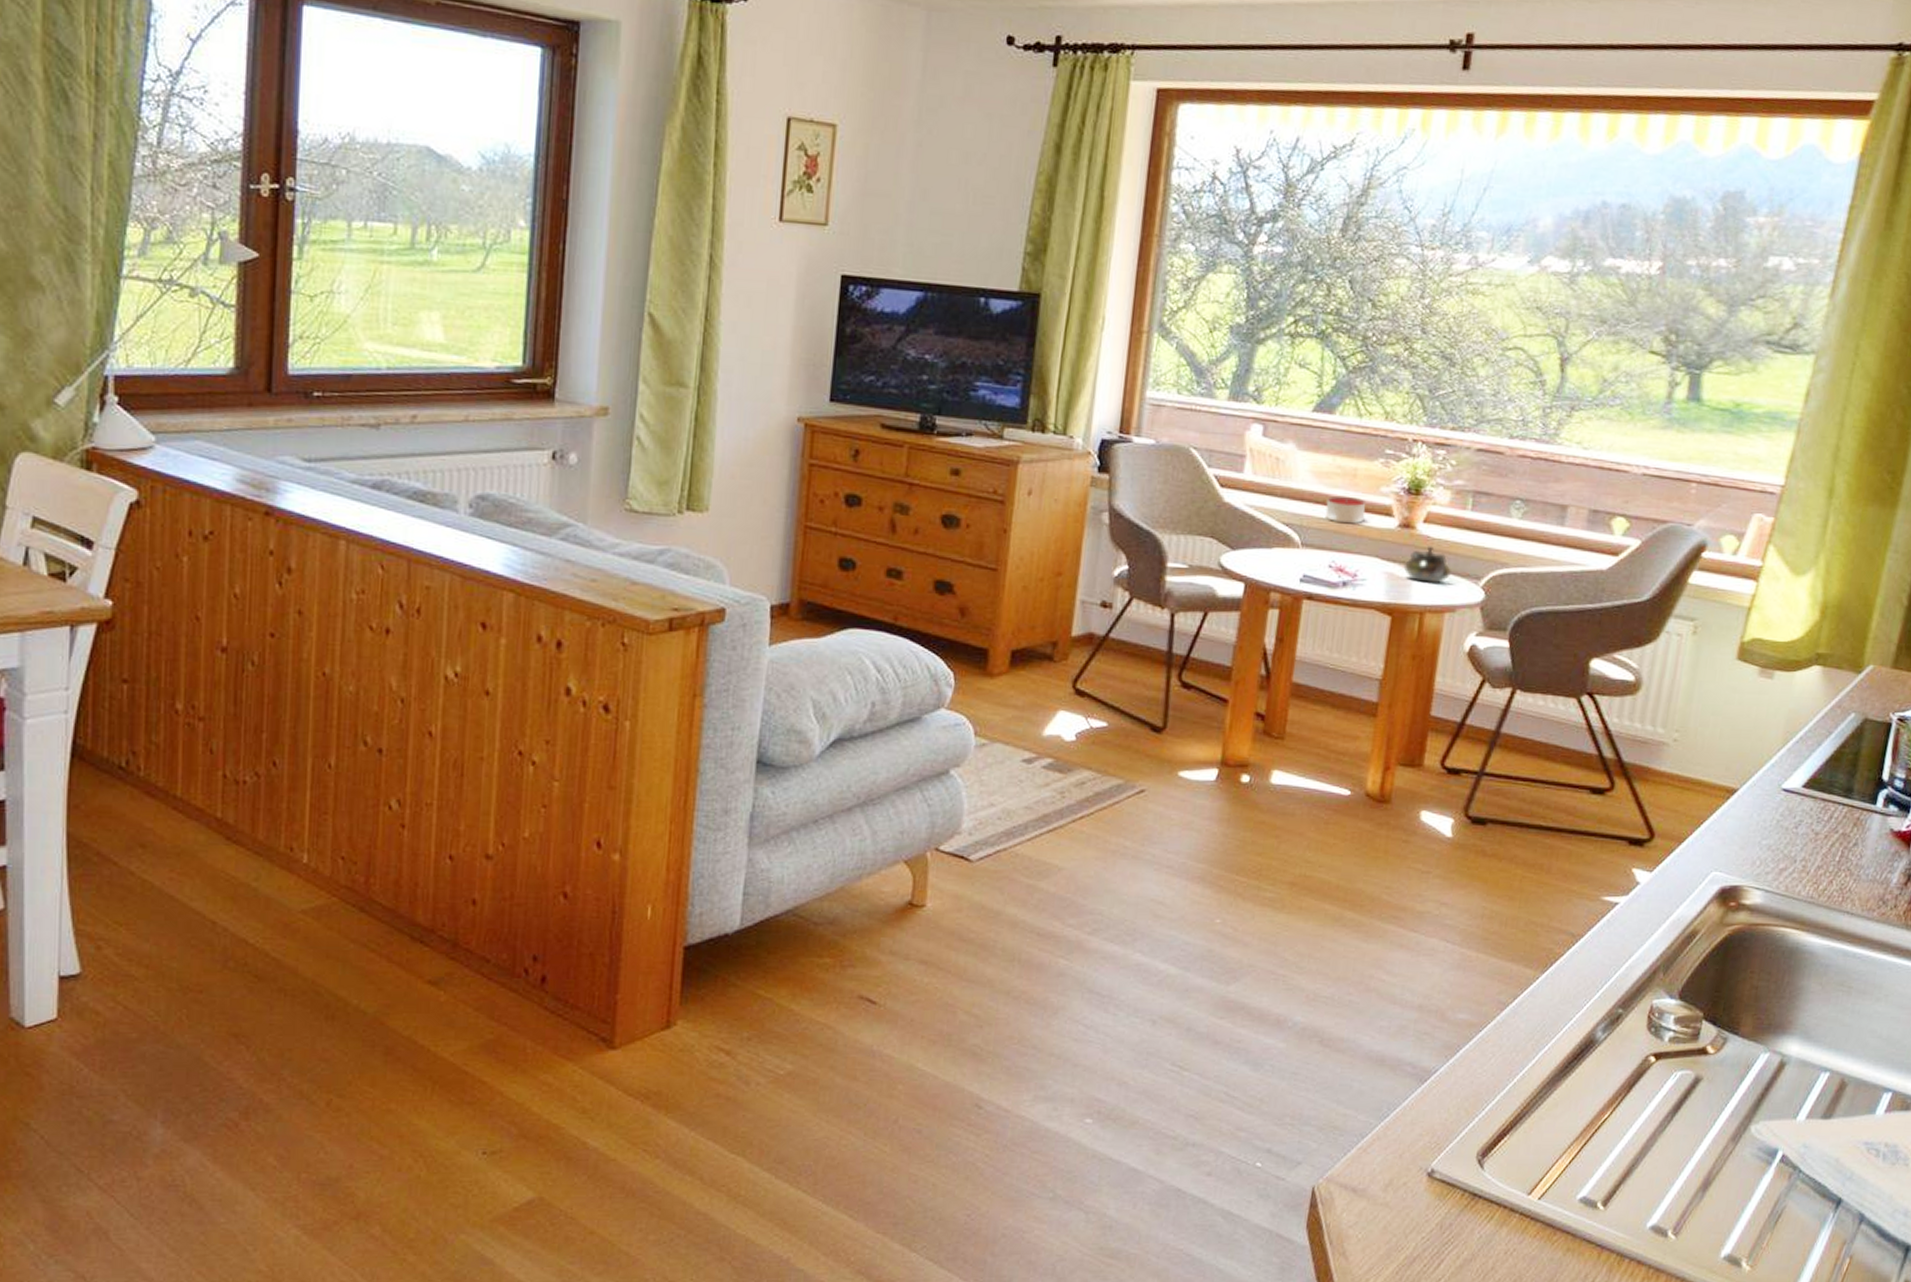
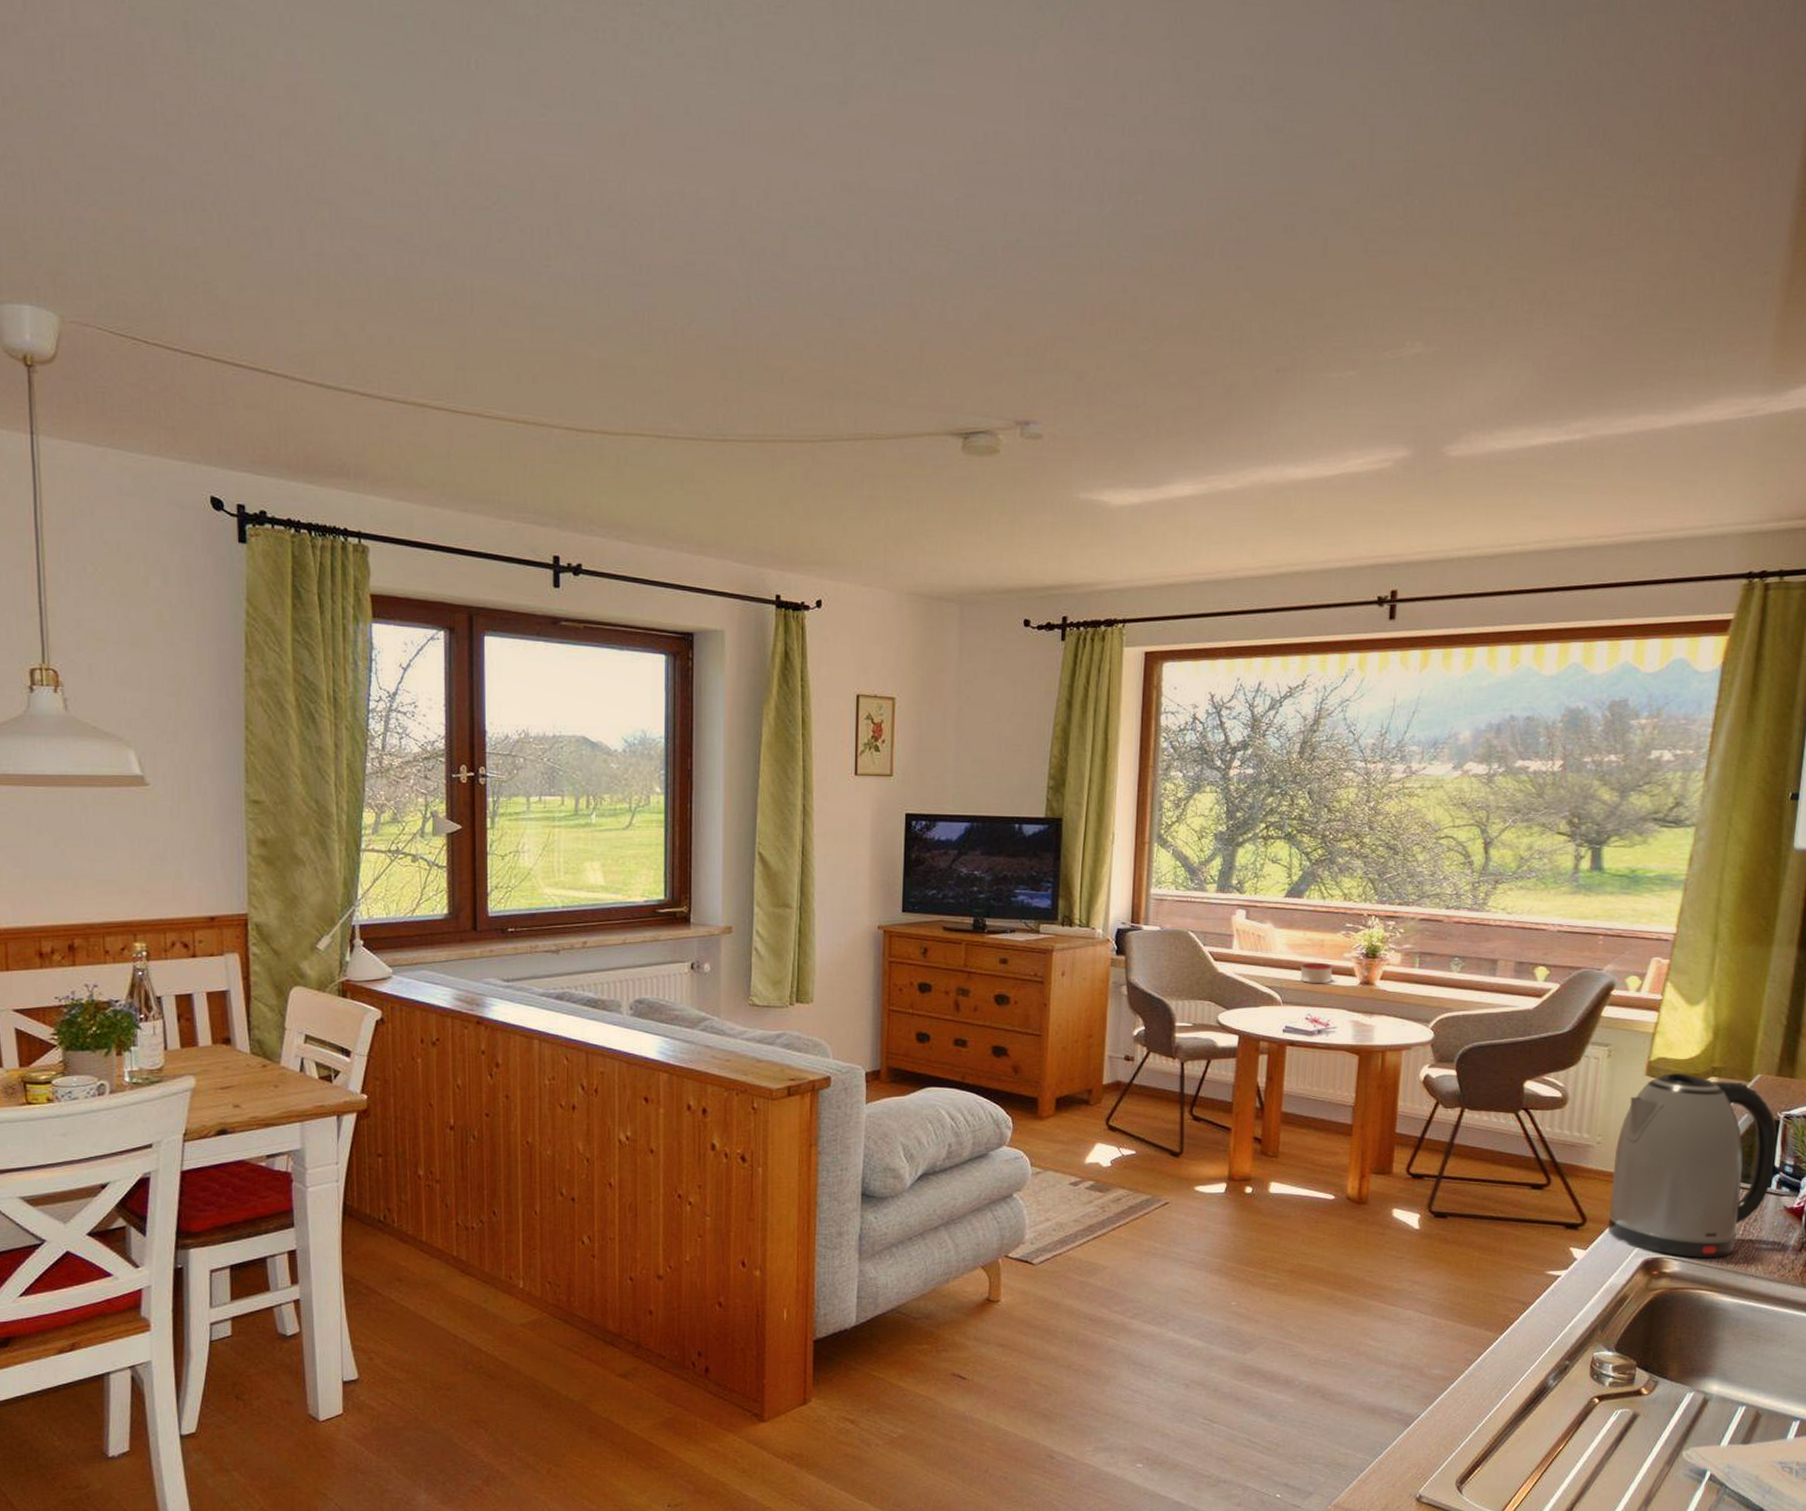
teapot: present [1403,546,1451,584] -> none [1366,998,1405,1028]
kettle: none [1680,658,1888,888] -> present [1608,1073,1777,1257]

